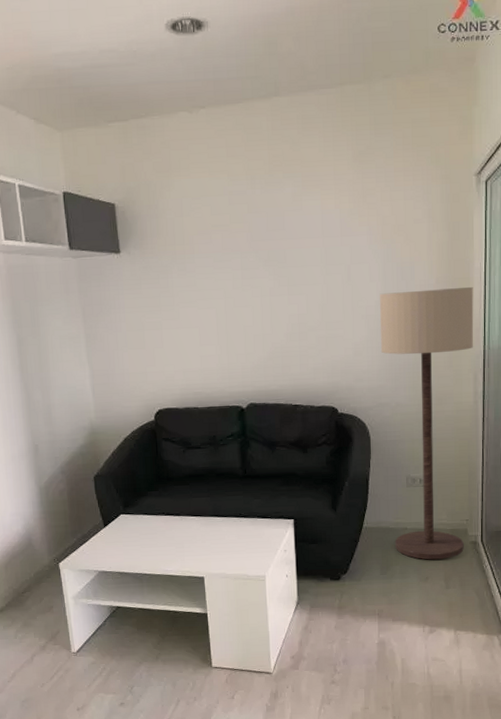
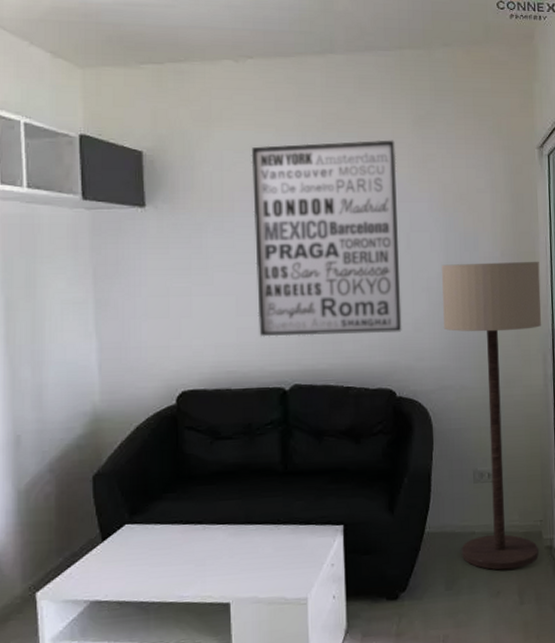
wall art: none [207,177,343,363] -> present [251,140,402,337]

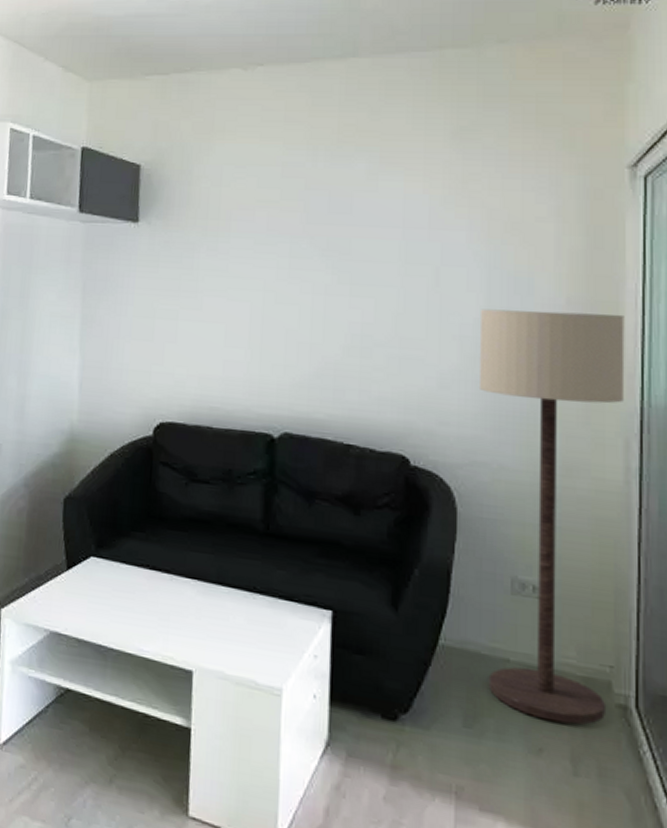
wall art: present [251,140,402,337] -> none [248,155,428,387]

